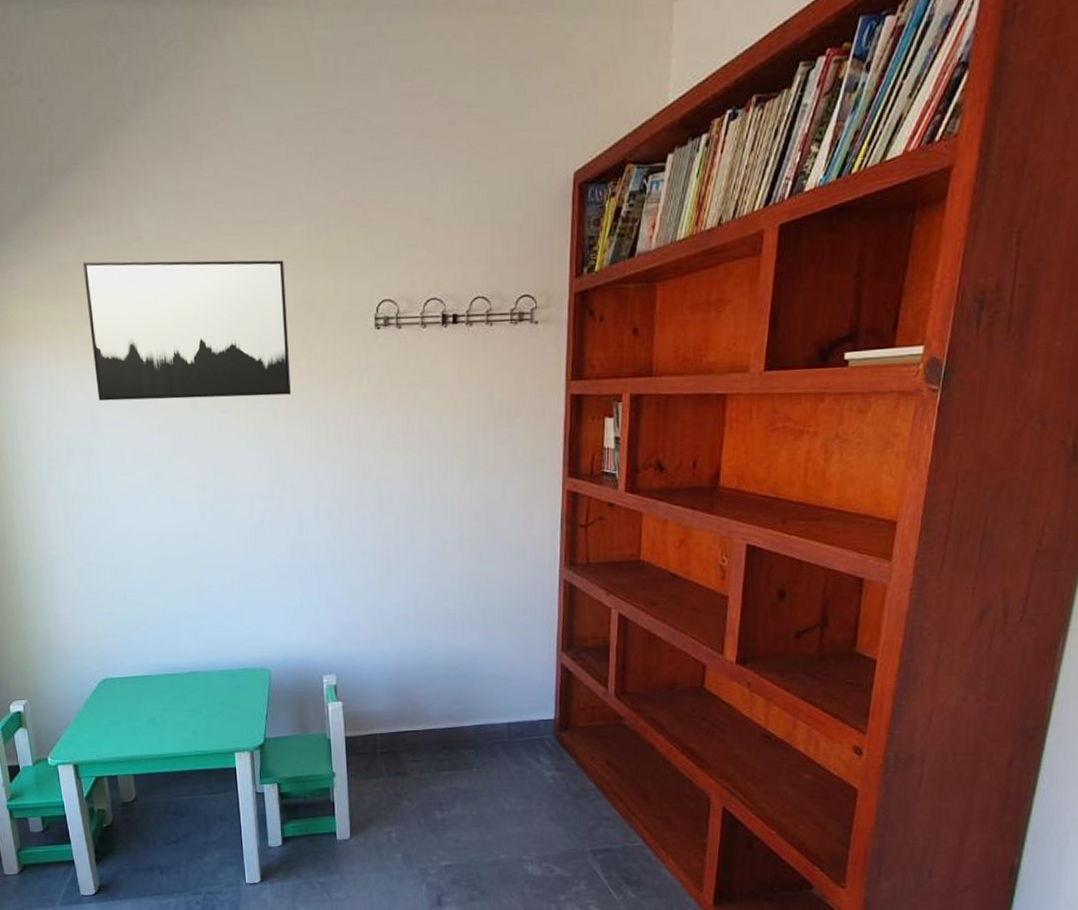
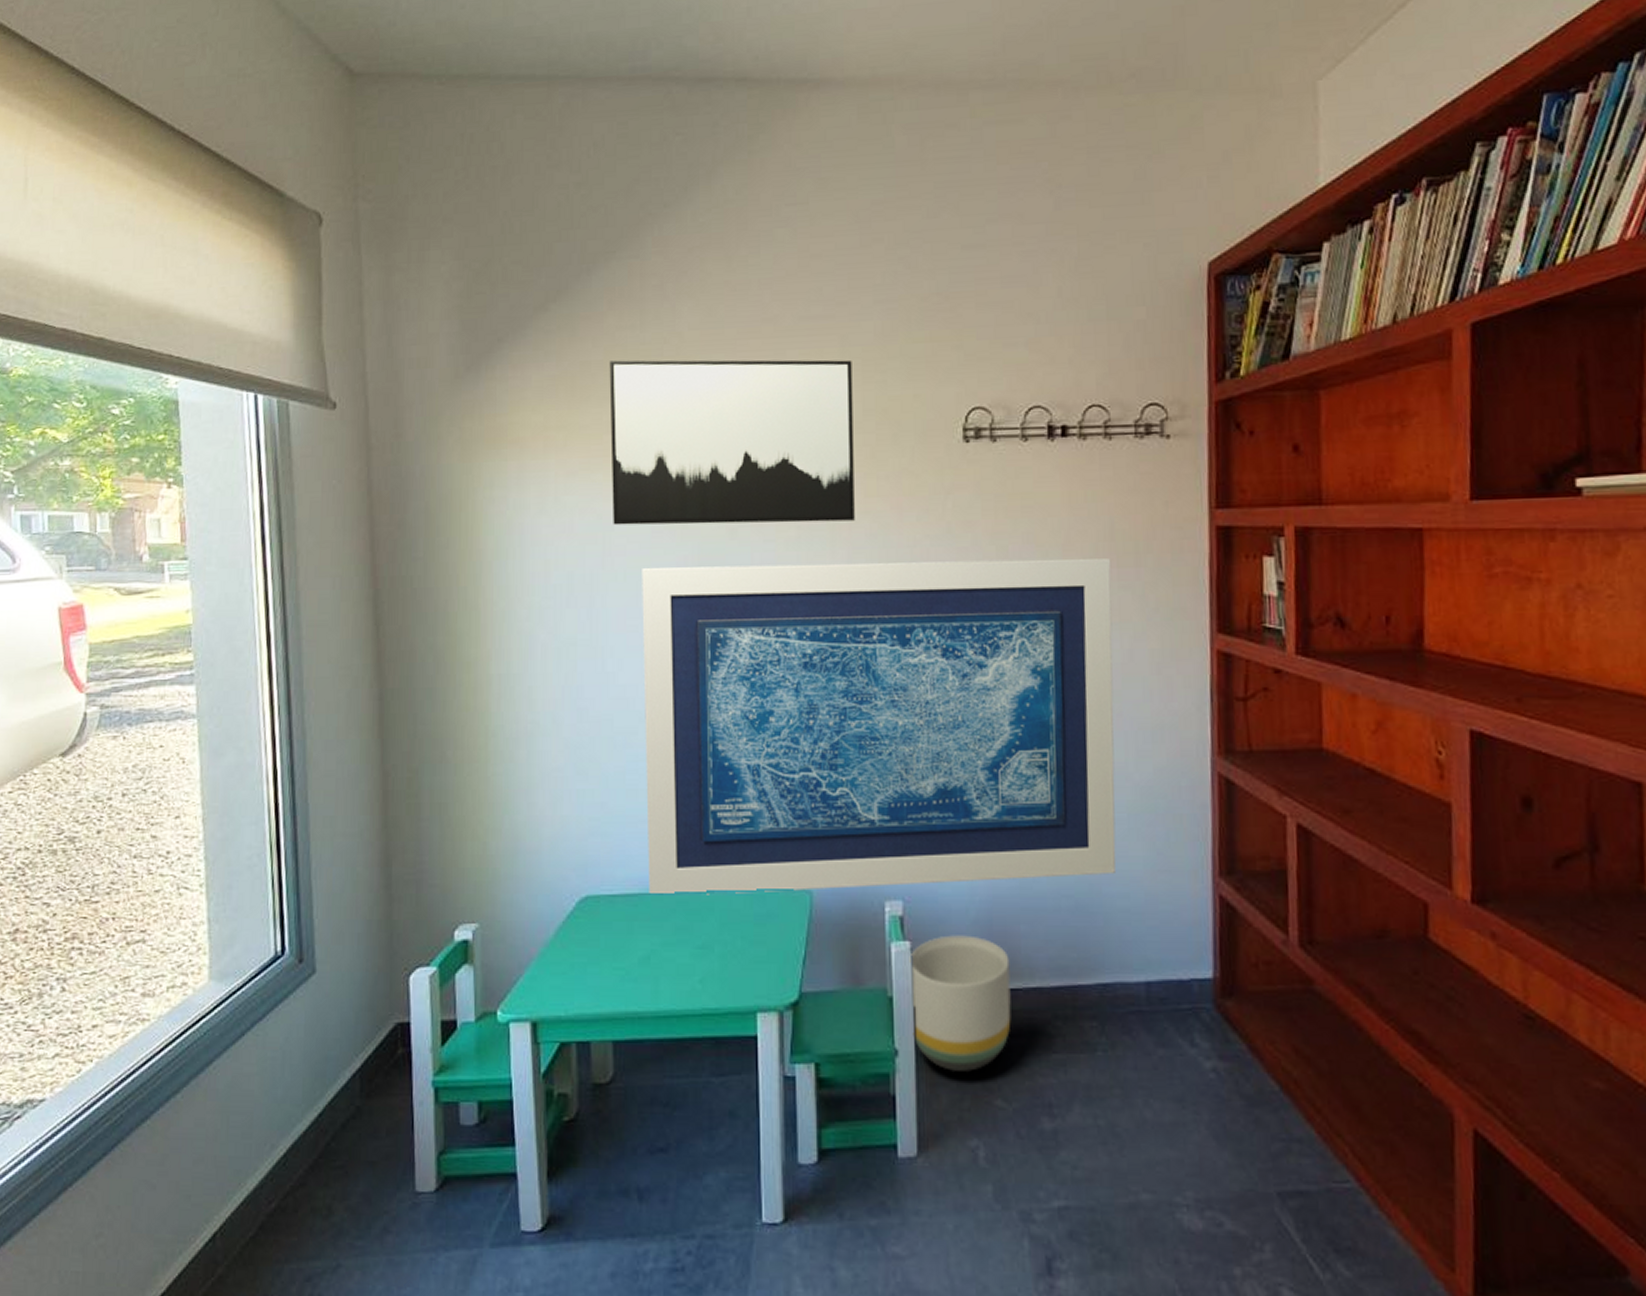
wall art: none [125,421,490,675] -> present [642,559,1116,895]
planter: none [341,696,414,785] -> present [909,935,1011,1072]

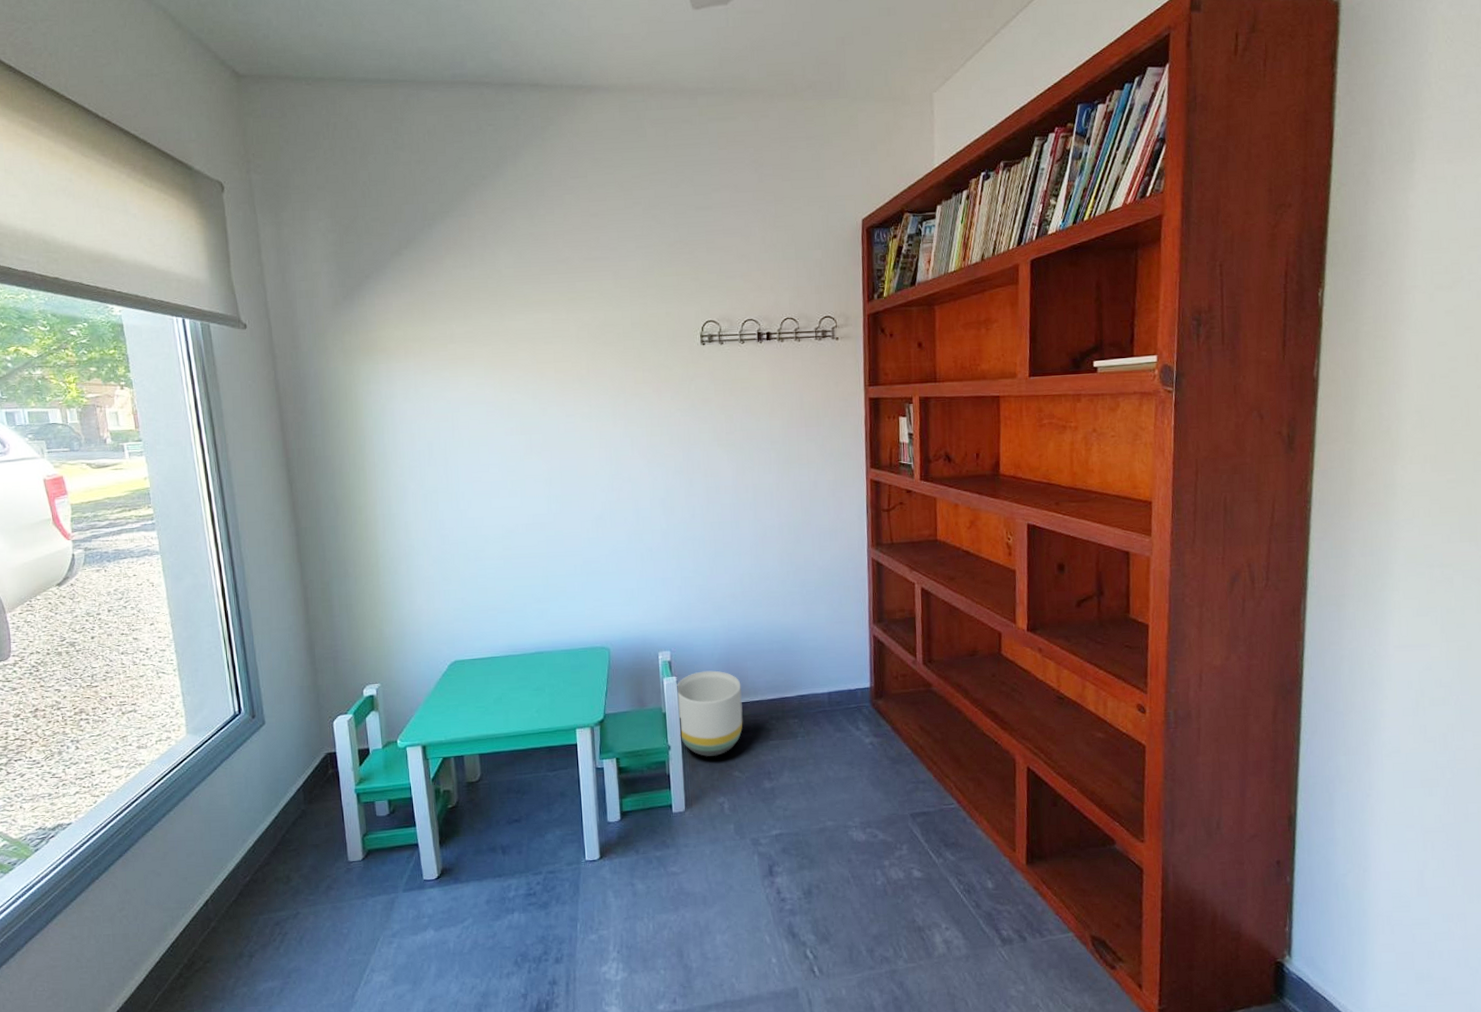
wall art: present [609,359,855,525] -> none [449,288,629,408]
wall art: present [642,559,1116,895] -> none [481,421,808,656]

